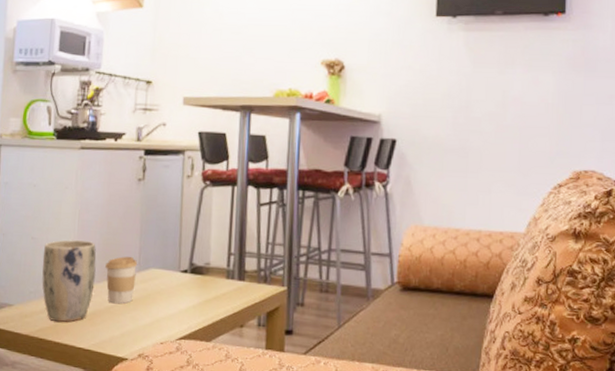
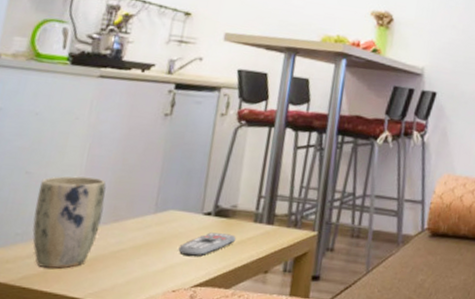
coffee cup: present [105,256,138,304] -> none [114,196,155,249]
remote control: none [162,289,212,311] -> present [178,232,237,257]

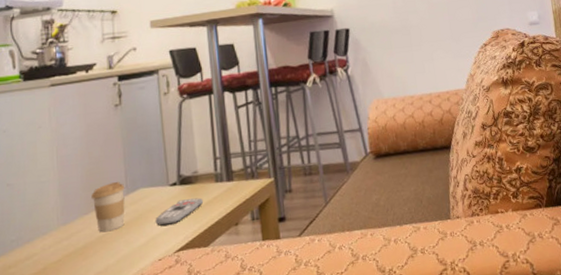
plant pot: present [32,176,106,269] -> none [21,175,82,265]
coffee cup: none [114,196,155,249] -> present [91,181,125,233]

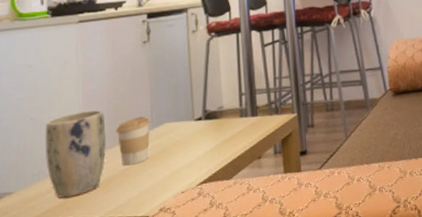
plant pot: none [21,175,82,265] -> present [45,110,106,199]
remote control: present [155,198,204,226] -> none [179,132,228,160]

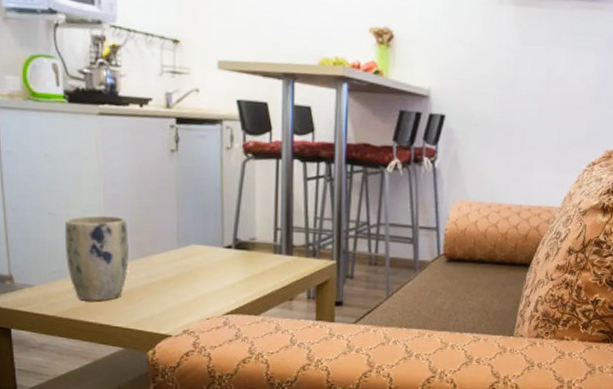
coffee cup: present [116,116,151,166] -> none [139,232,177,282]

